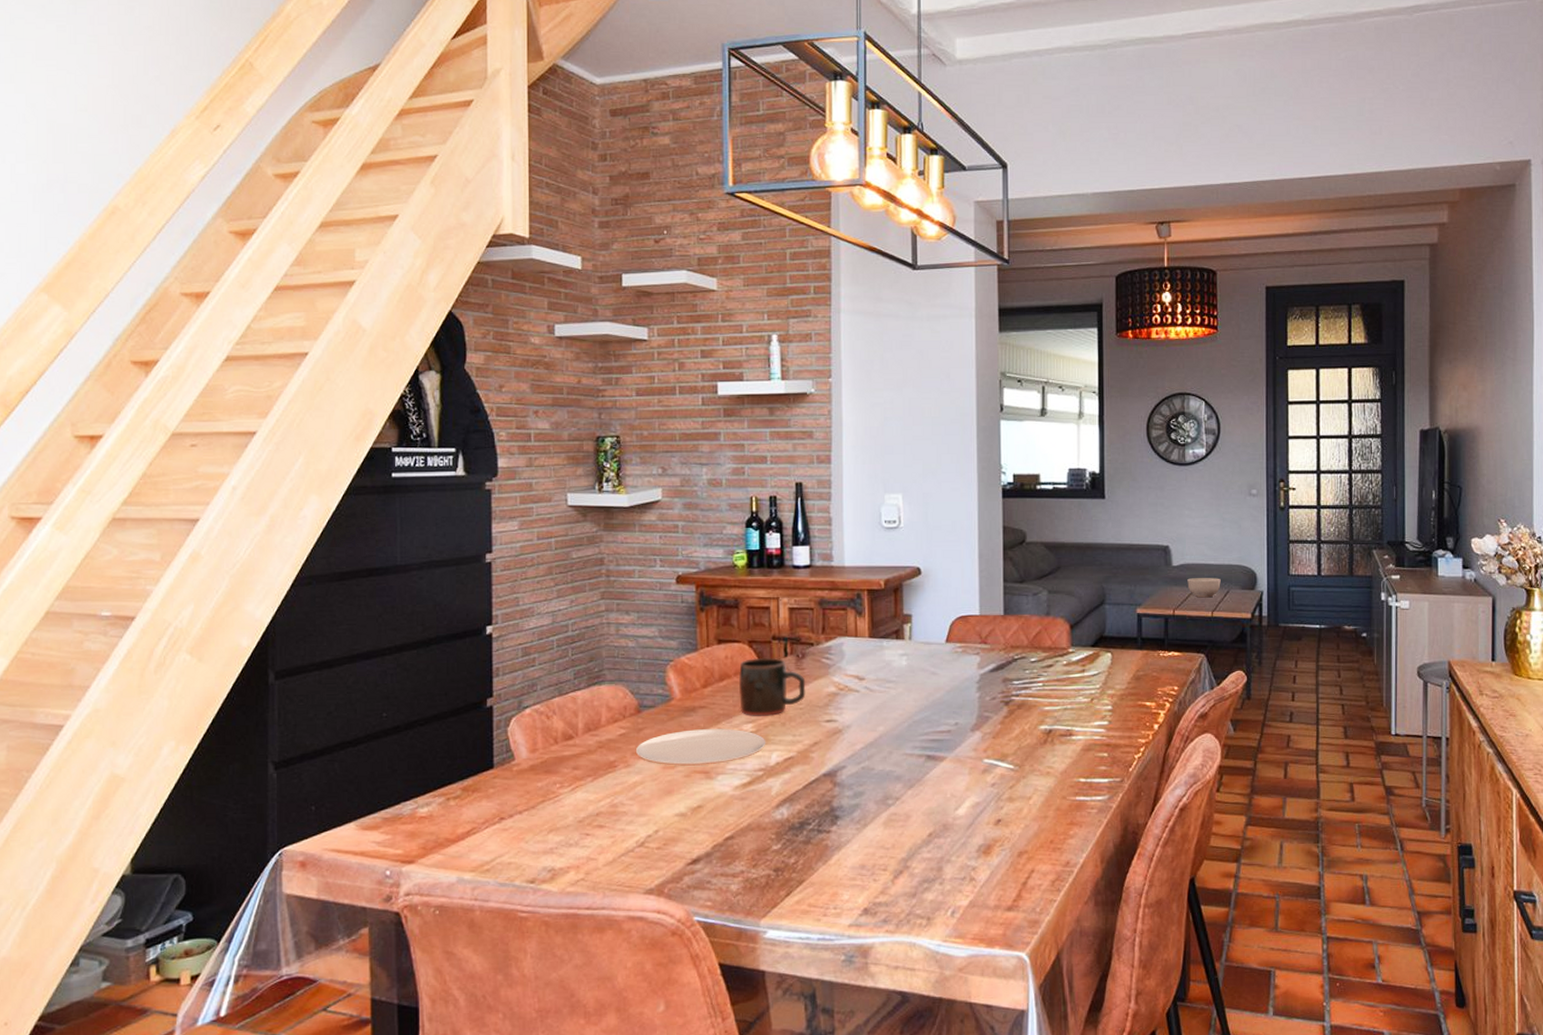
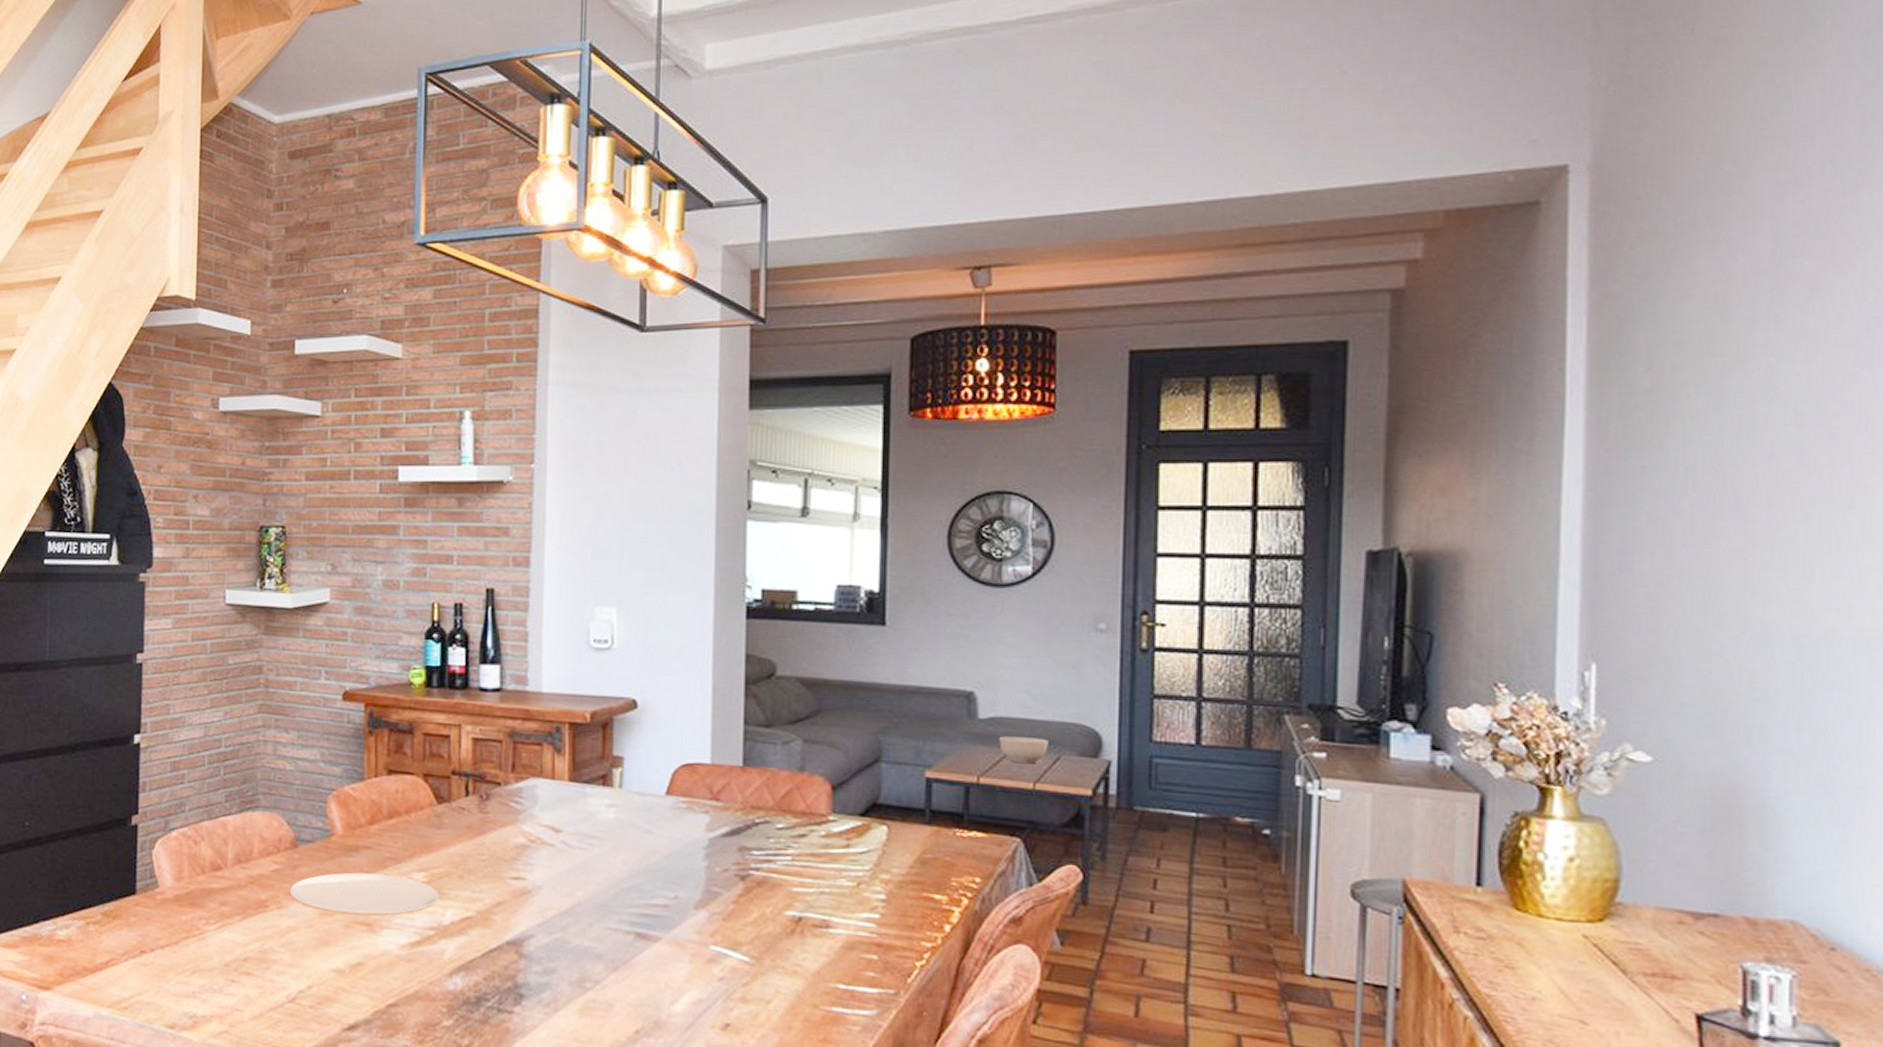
mug: present [738,658,806,716] -> none [409,795,490,865]

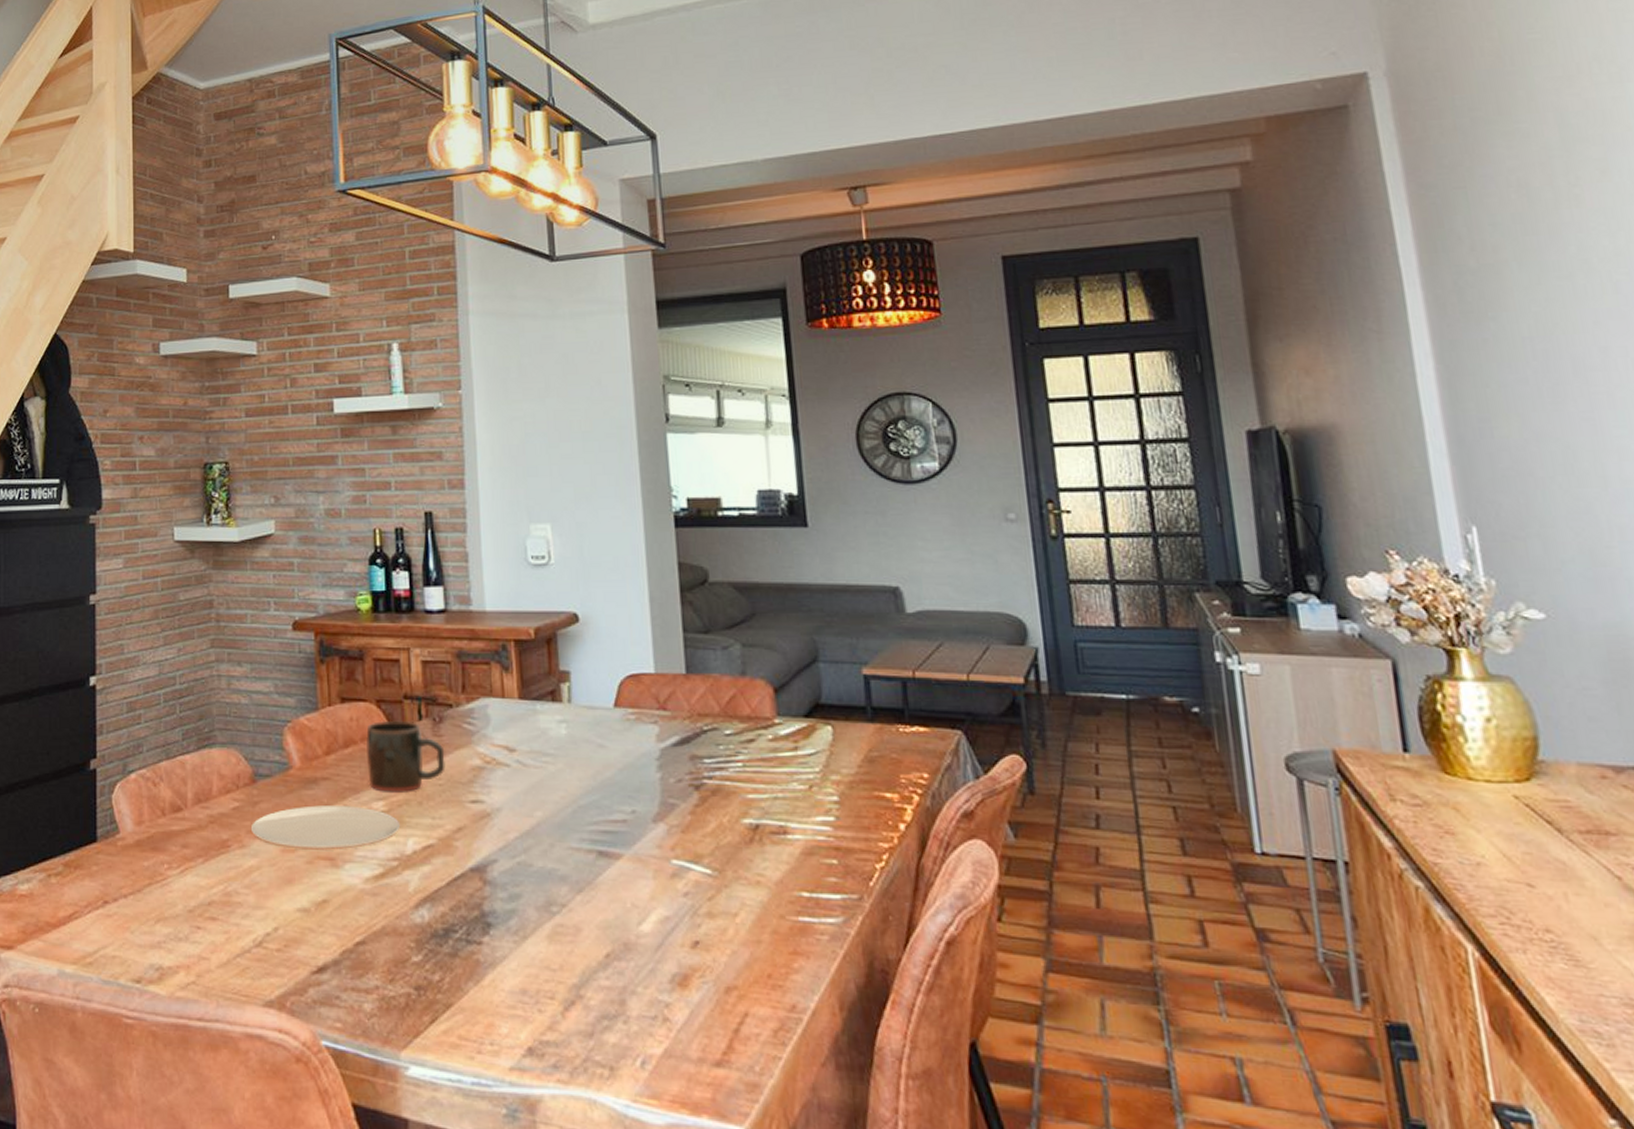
mug: none [409,795,490,865] -> present [365,721,446,792]
bowl: present [999,736,1048,764] -> none [929,629,977,655]

